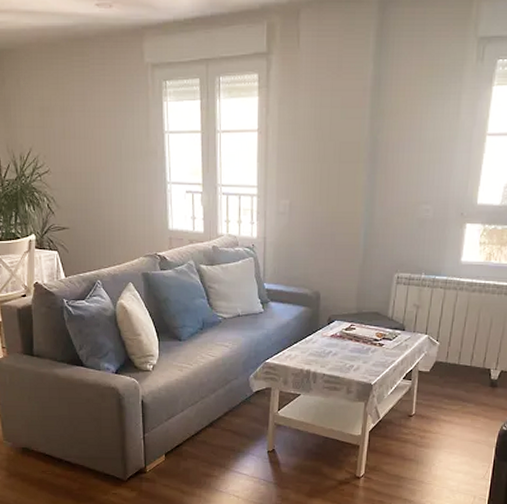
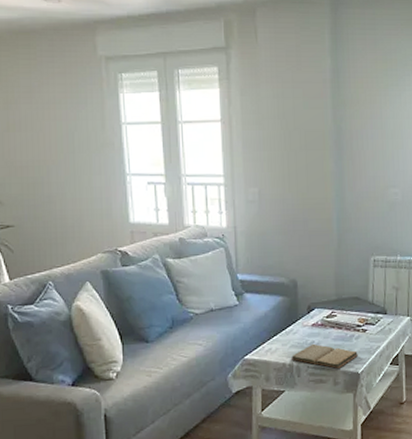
book: none [308,353,374,378] -> present [290,343,359,368]

